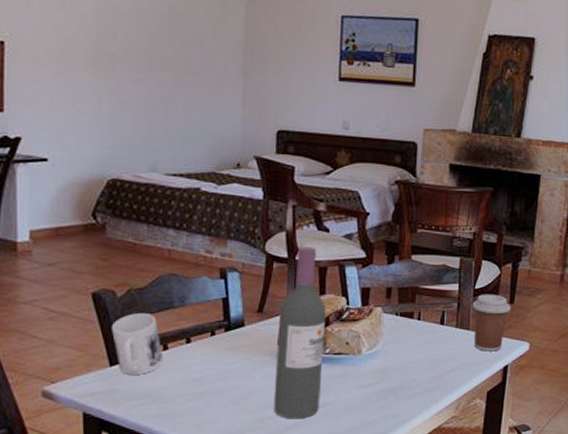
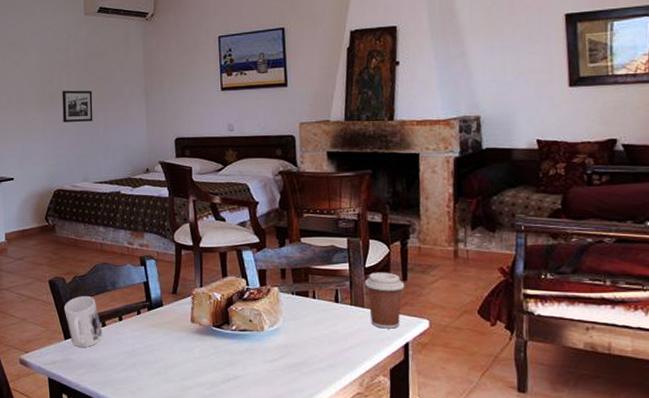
picture frame: none [126,52,172,97] -> present [62,90,93,122]
wine bottle: present [273,246,326,419] -> none [190,235,232,390]

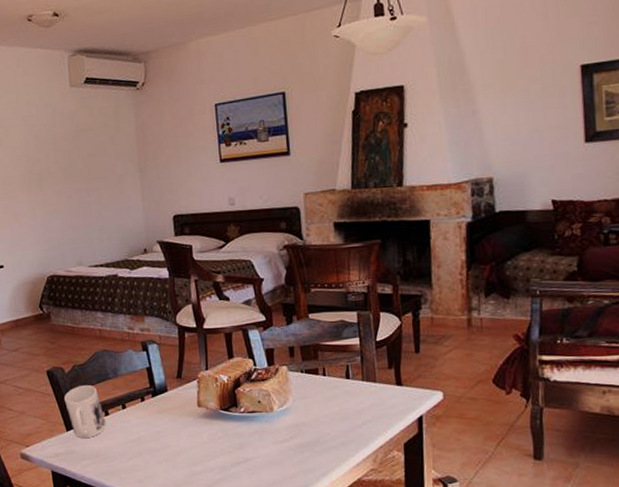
picture frame: present [62,90,93,122] -> none [50,168,85,204]
coffee cup: present [365,272,405,329] -> none [376,345,418,403]

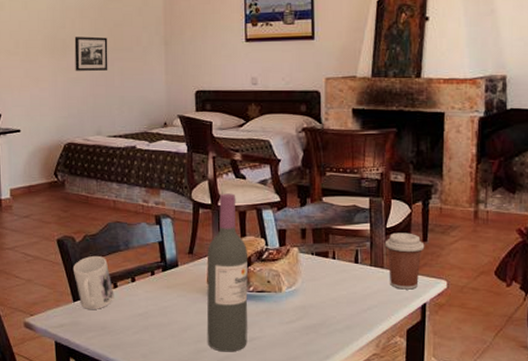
picture frame: none [50,168,85,204] -> present [74,36,108,71]
wine bottle: none [195,315,242,474] -> present [207,193,248,352]
coffee cup: none [376,345,418,403] -> present [386,232,425,290]

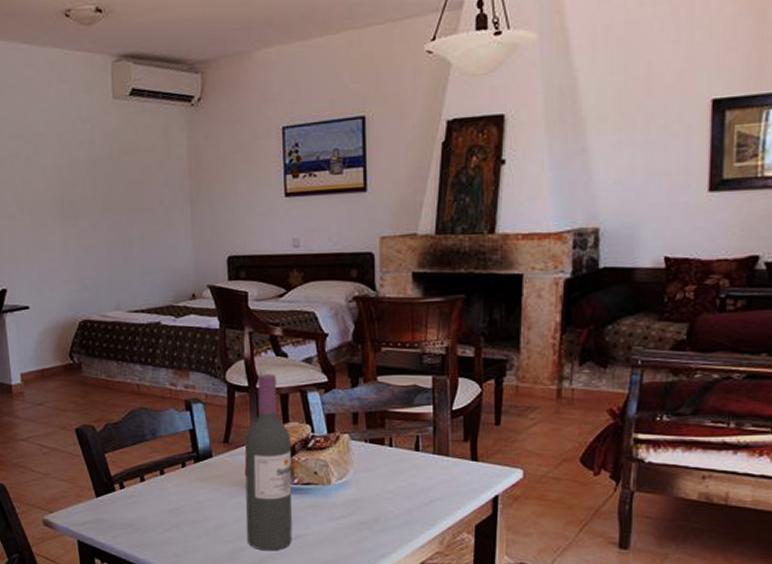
mug: present [72,255,114,309] -> none [94,446,142,505]
picture frame: present [74,36,108,71] -> none [86,196,126,237]
coffee cup: present [386,232,425,290] -> none [451,415,498,480]

